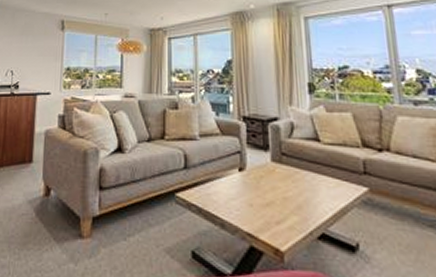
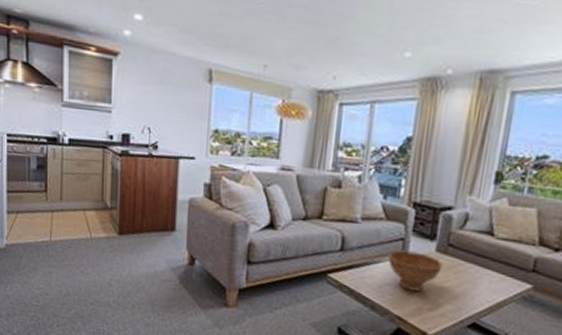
bowl: none [229,163,281,205] -> present [388,250,444,292]

